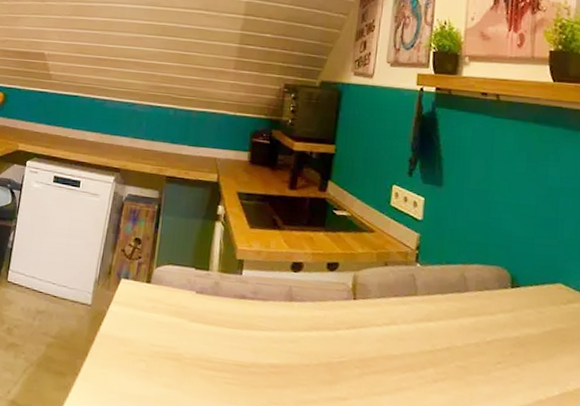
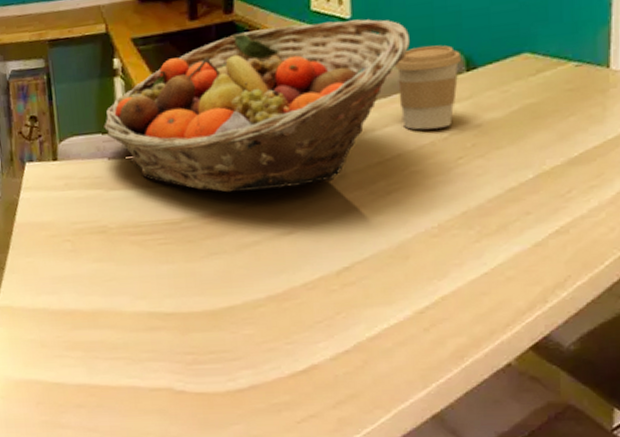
fruit basket: none [198,209,468,359] -> present [104,19,410,193]
coffee cup: none [453,257,509,333] -> present [395,45,462,130]

